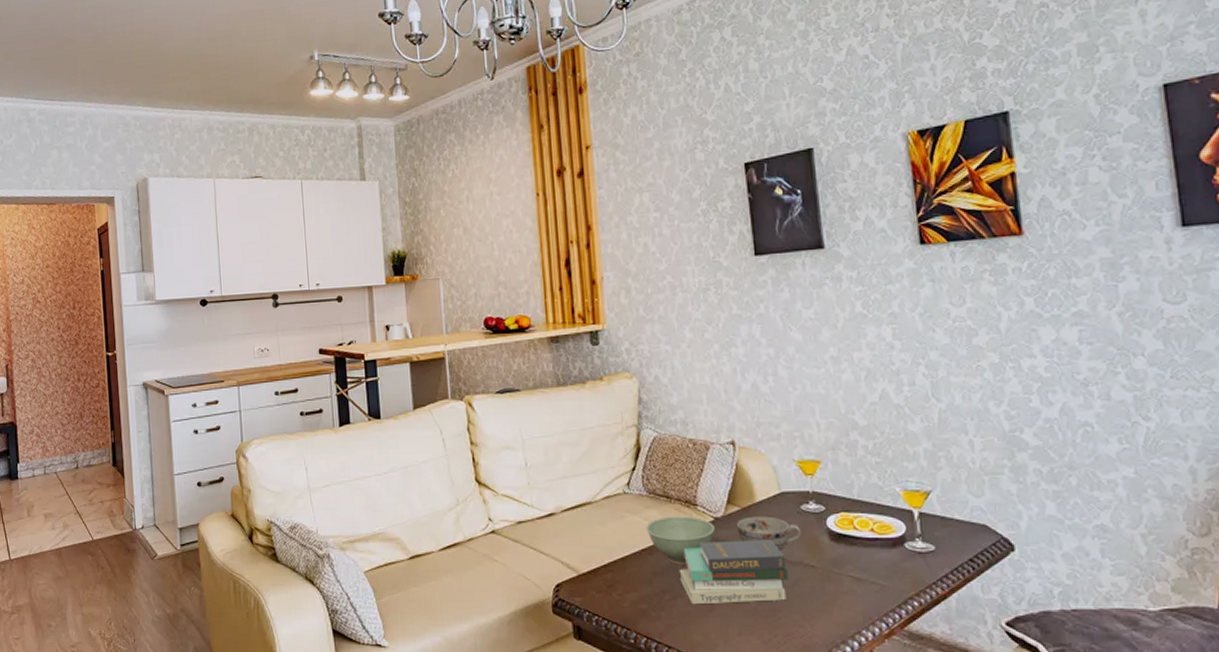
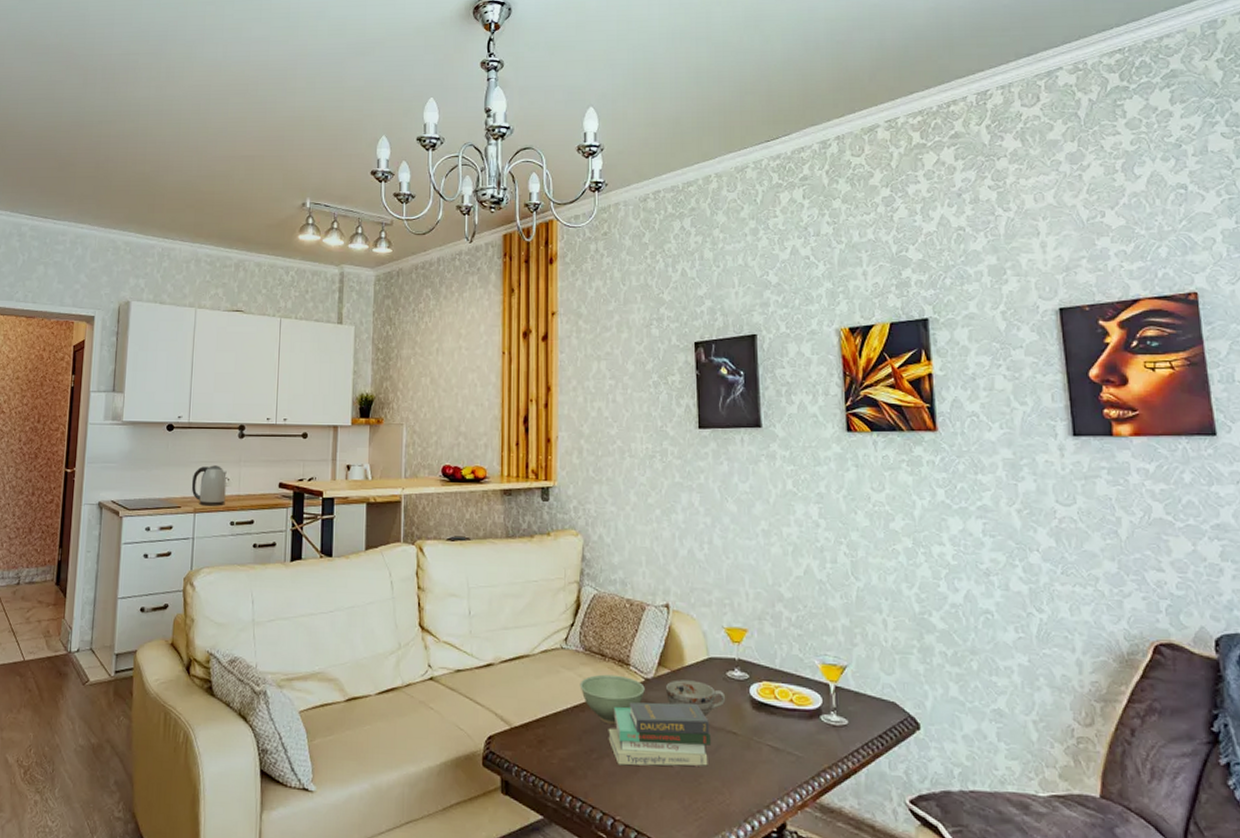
kettle: none [231,337,267,378] -> present [191,465,227,506]

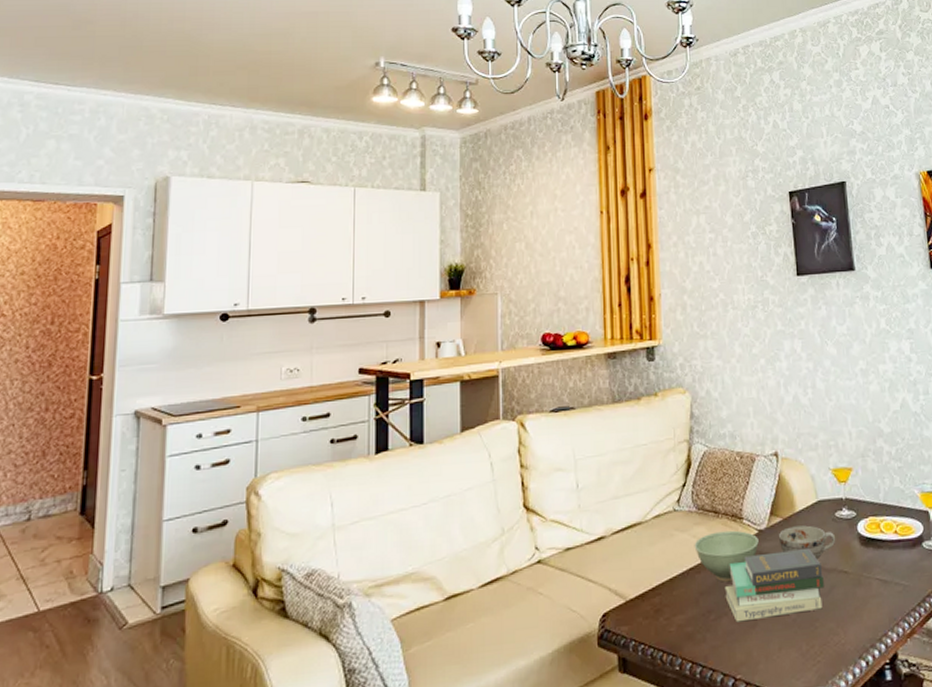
kettle: present [191,465,227,506] -> none [252,355,296,403]

